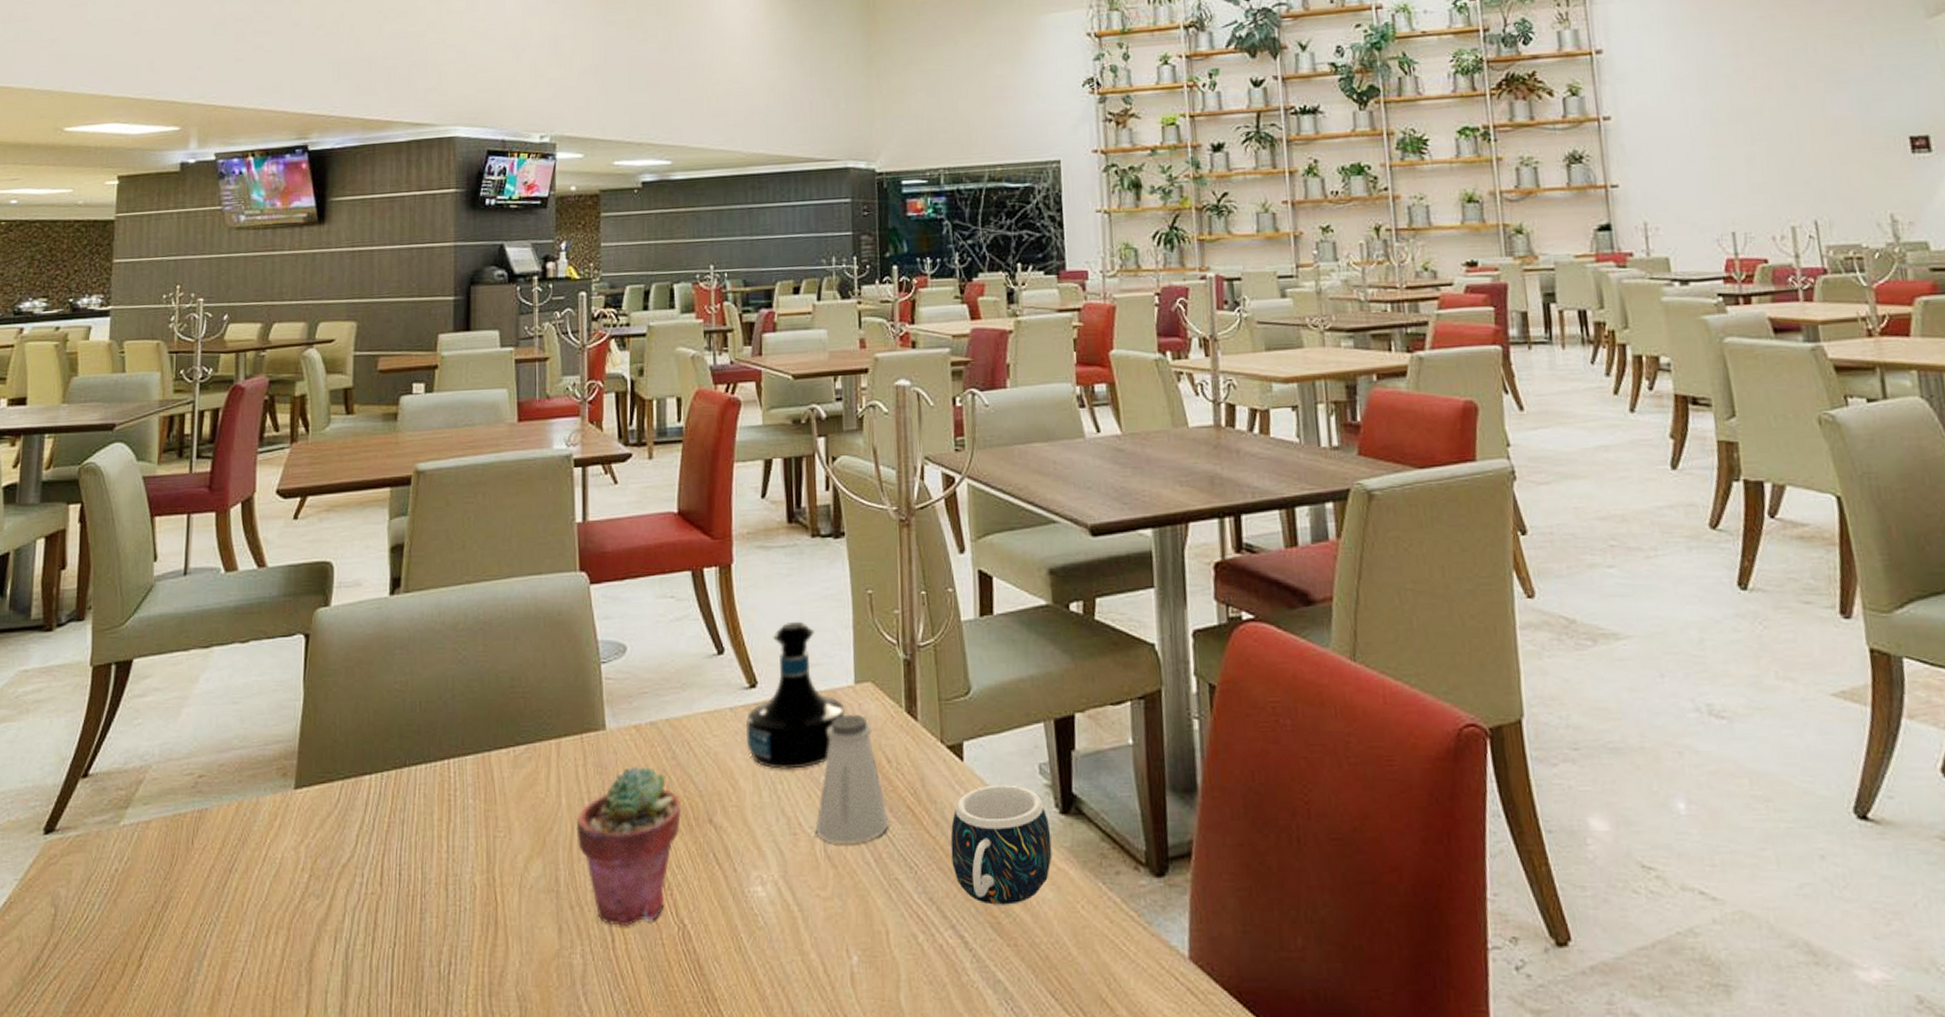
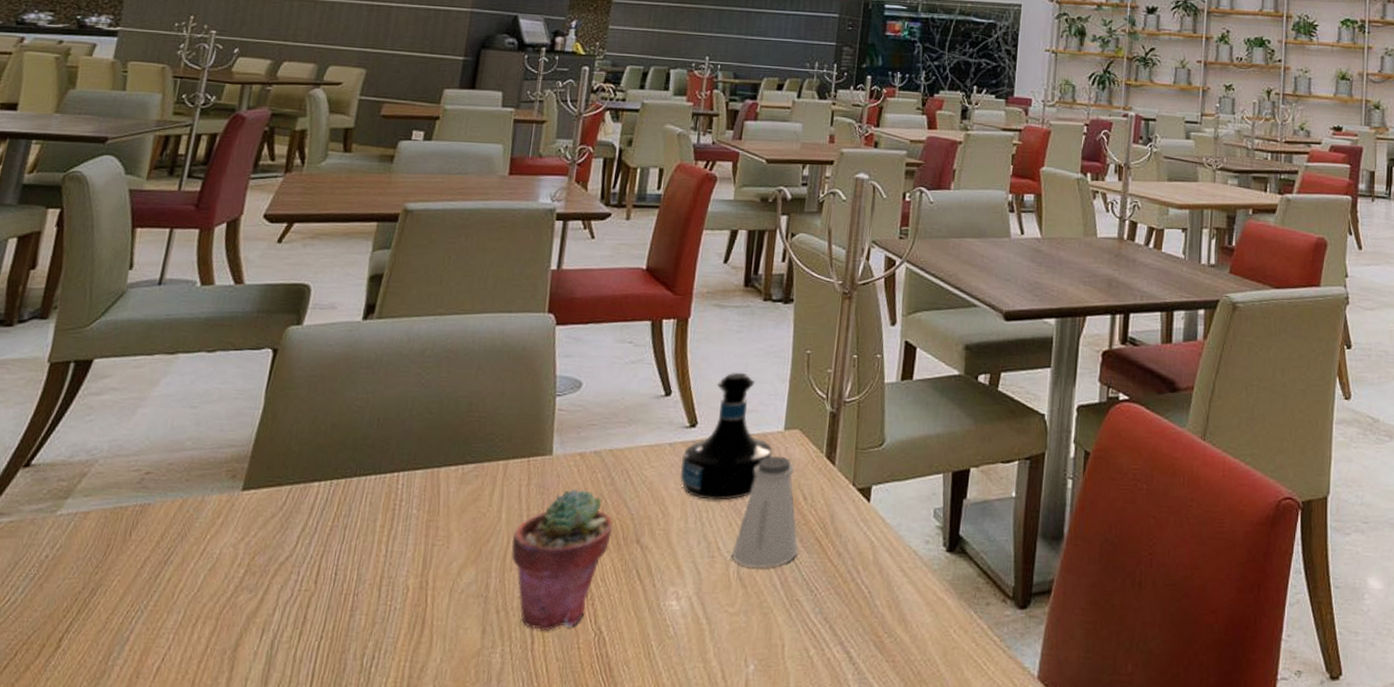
mug: present [950,784,1053,905] -> none [848,524,937,627]

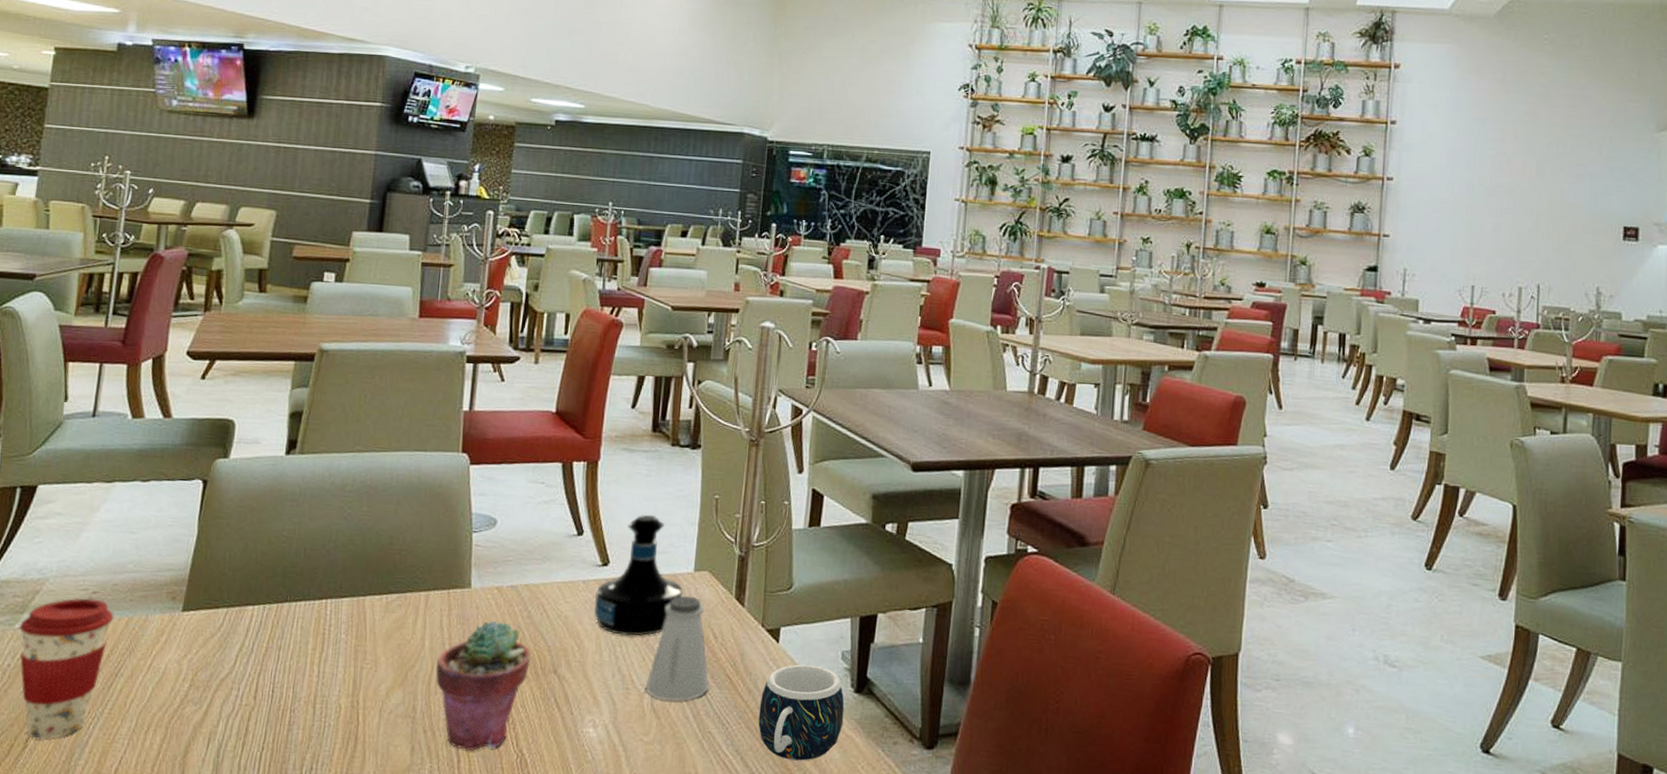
coffee cup: none [59,479,167,637] -> present [20,598,114,739]
mug: none [848,524,937,627] -> present [758,664,845,761]

